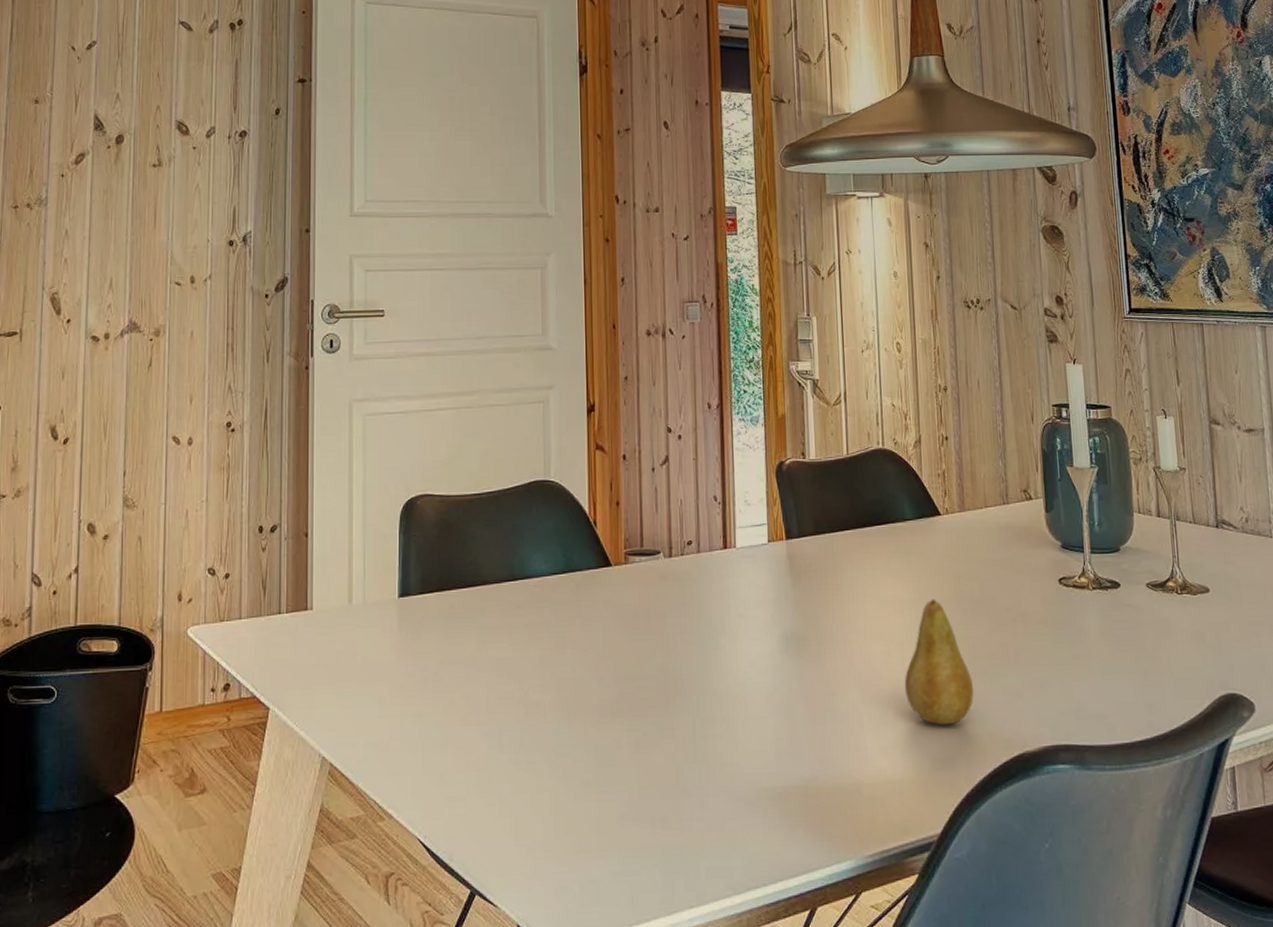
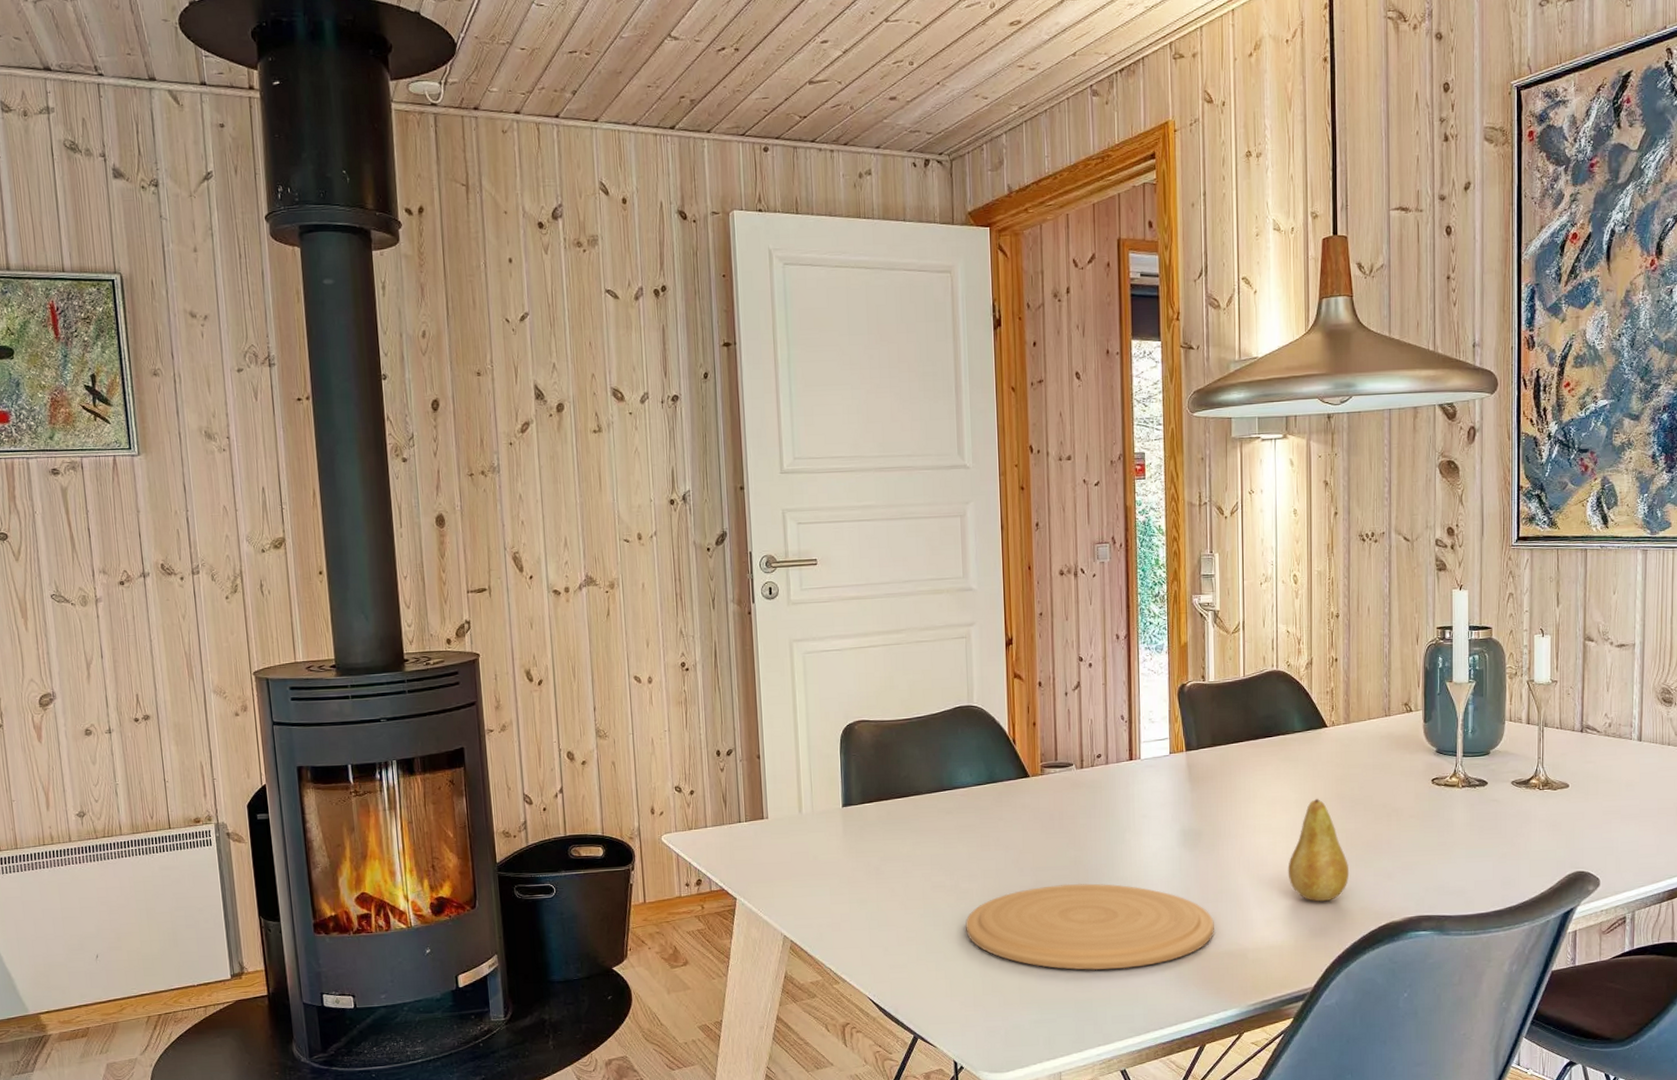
plate: none [536,697,823,809] -> present [965,883,1214,971]

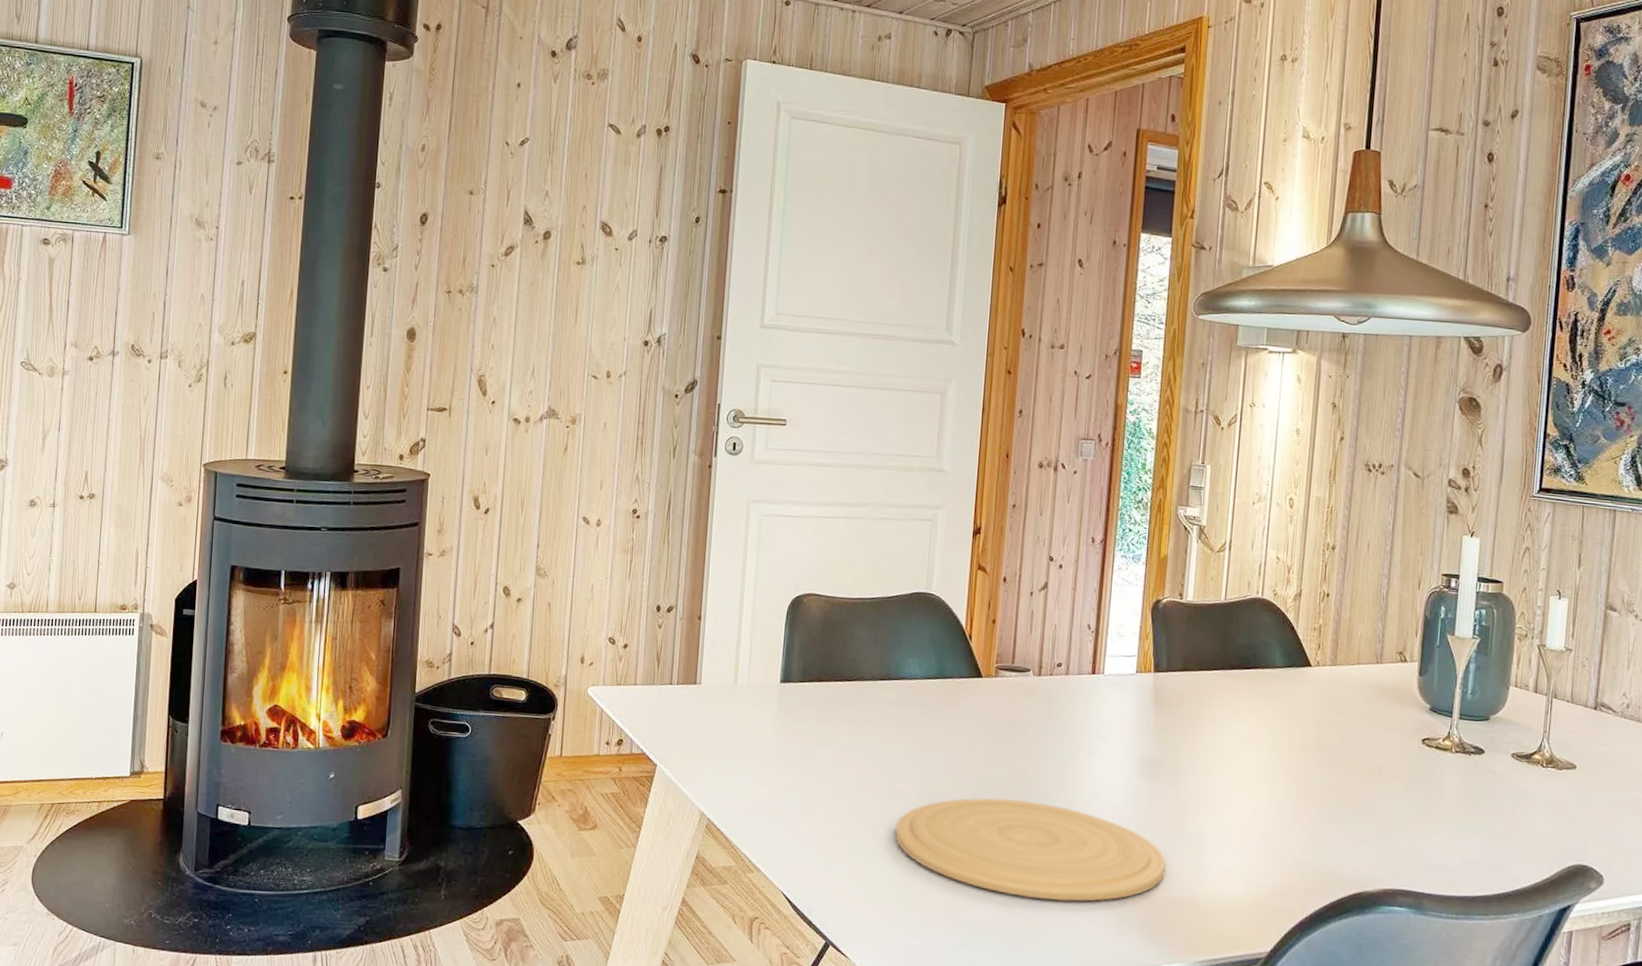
fruit: present [1288,798,1350,902] -> none [1252,742,1322,859]

